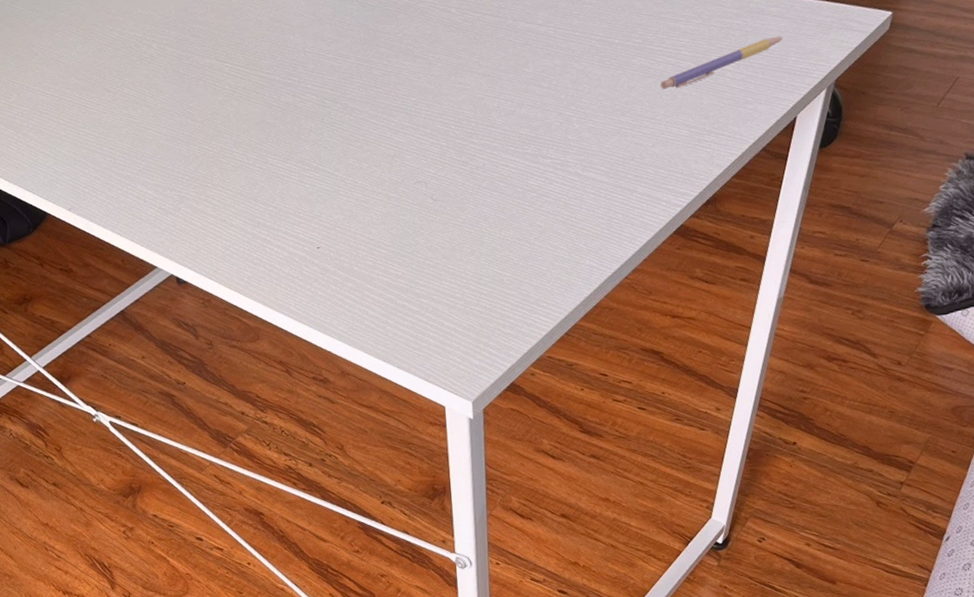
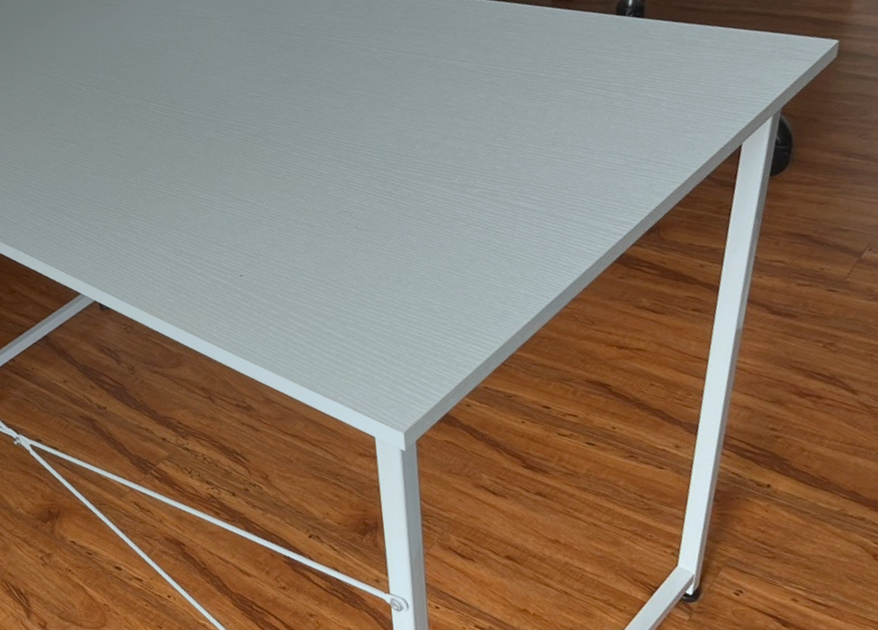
pen: present [661,36,783,89] -> none [591,66,720,120]

